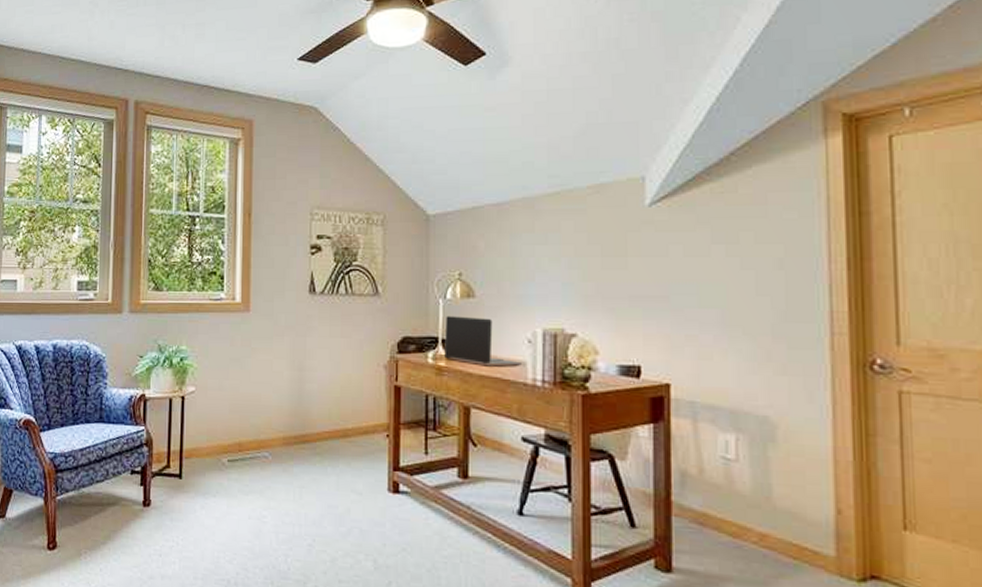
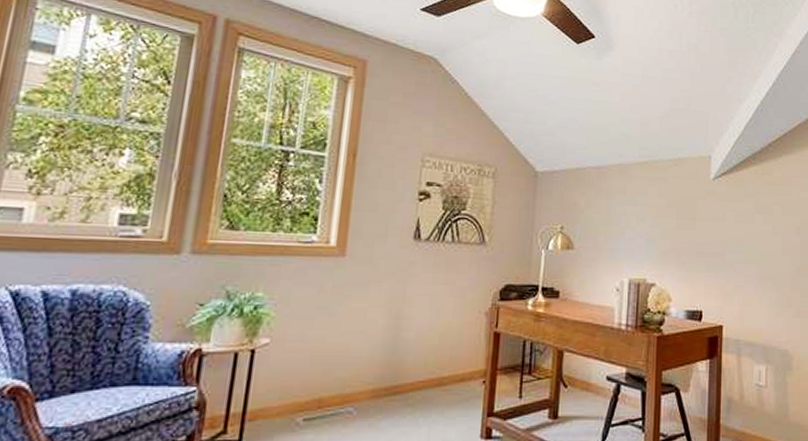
laptop computer: present [444,315,521,368] -> none [543,265,610,314]

